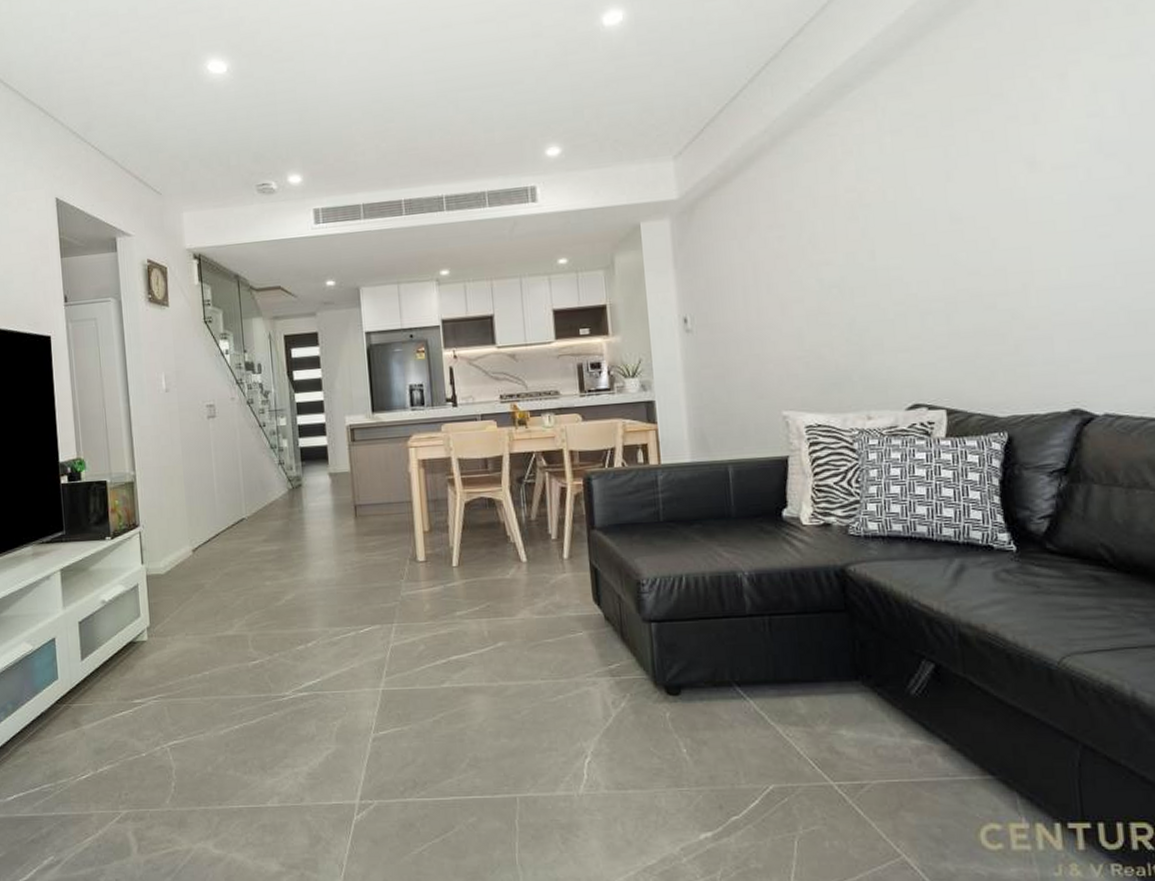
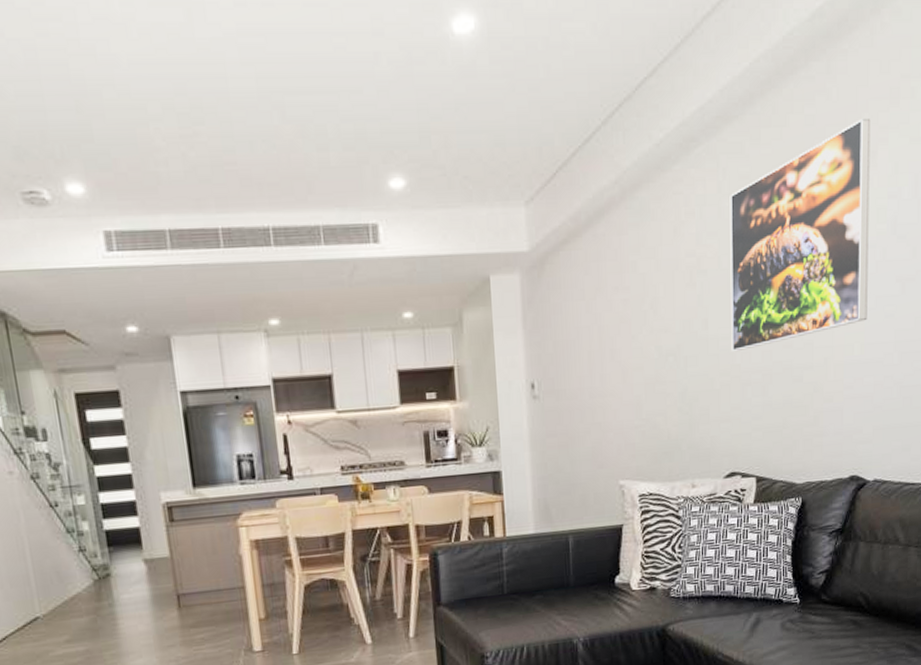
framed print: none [891,44,1075,280] -> present [730,119,871,351]

